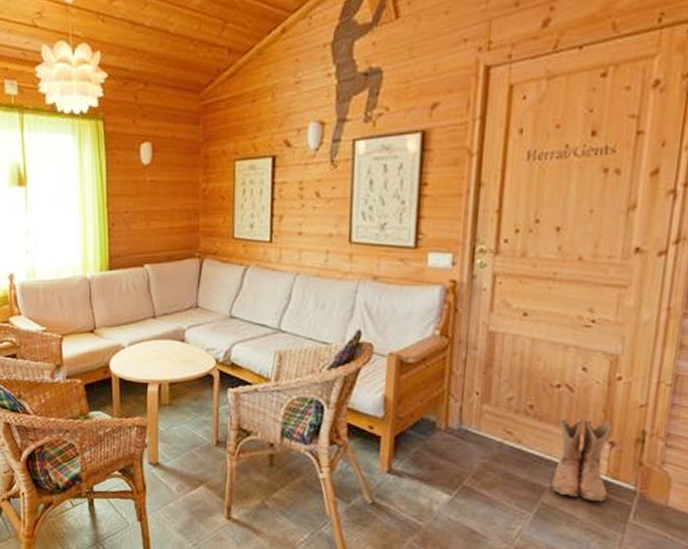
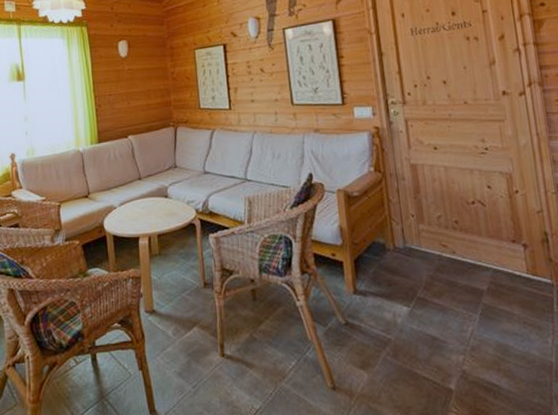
boots: present [551,417,613,501] -> none [480,226,532,297]

